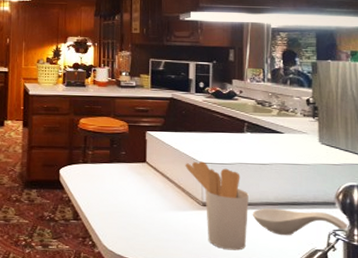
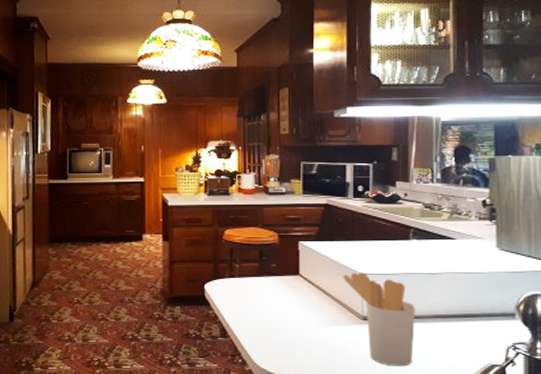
spoon rest: present [252,208,348,236] -> none [419,321,530,351]

